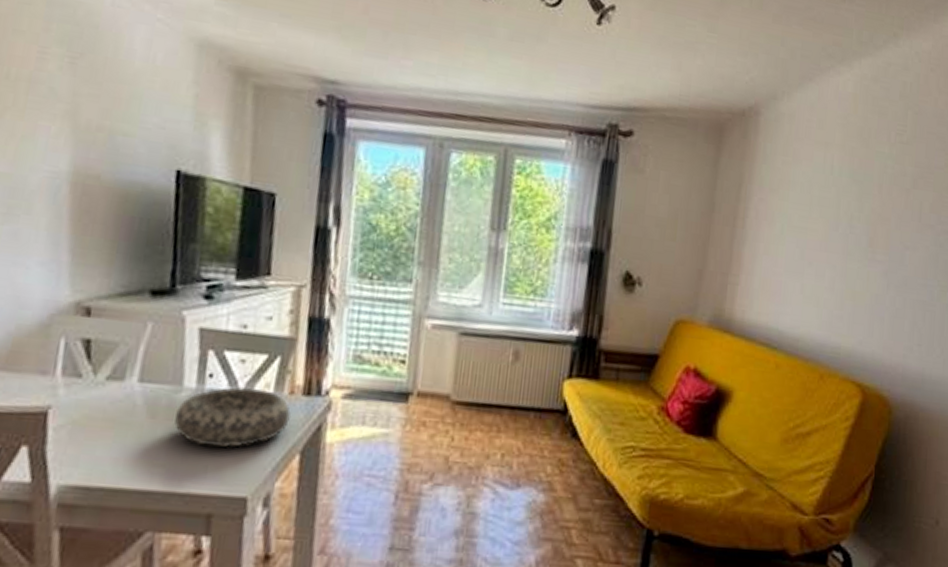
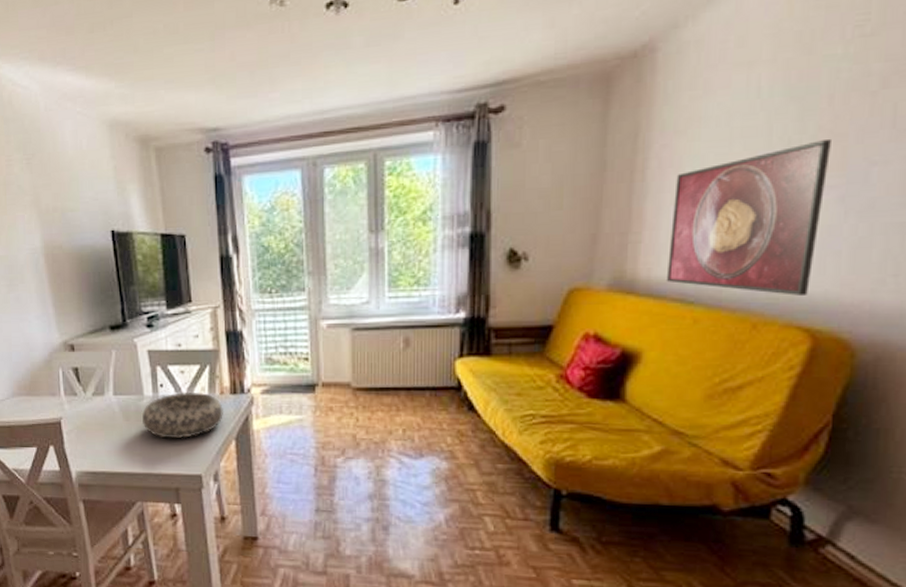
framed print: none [756,220,880,354] -> present [666,138,831,296]

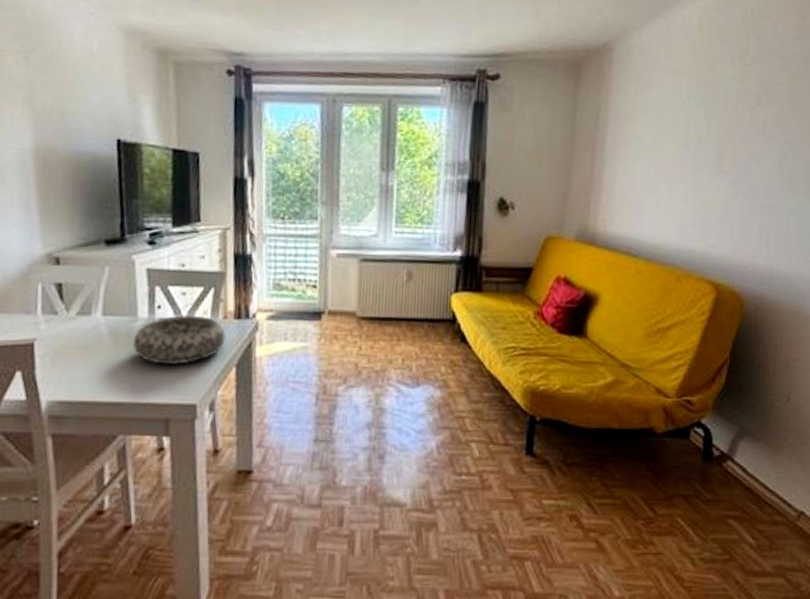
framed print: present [666,138,831,296] -> none [617,136,727,256]

